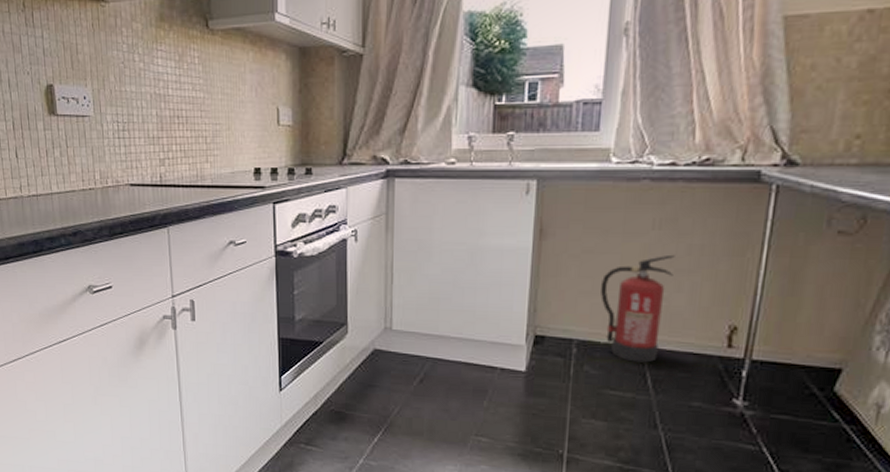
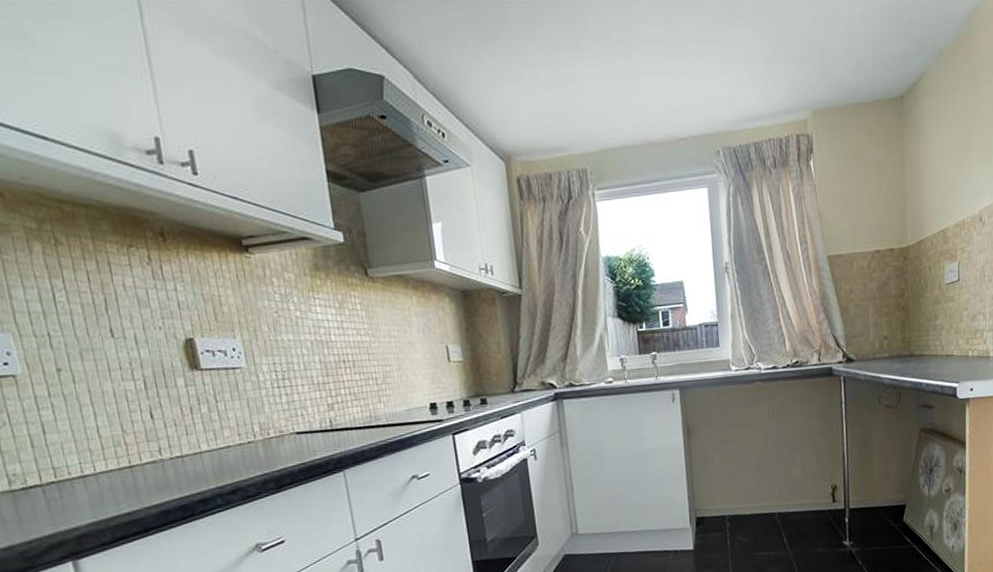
fire extinguisher: present [601,254,675,363] -> none [739,436,788,526]

